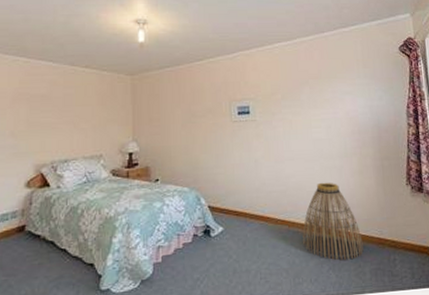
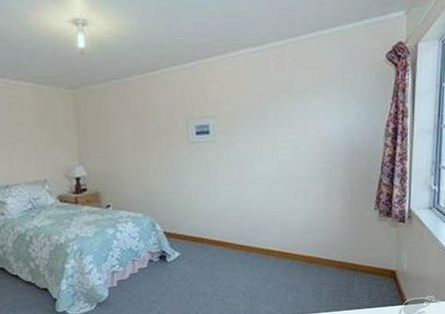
basket: present [302,182,364,261] -> none [260,207,323,283]

